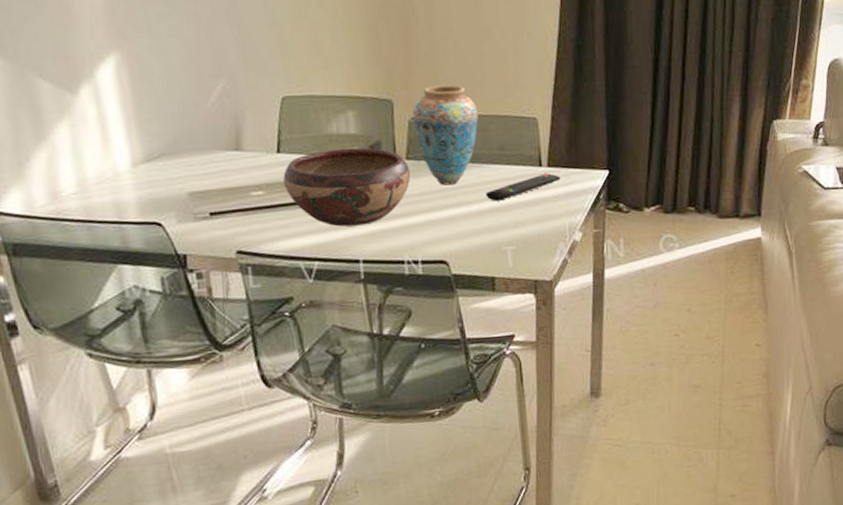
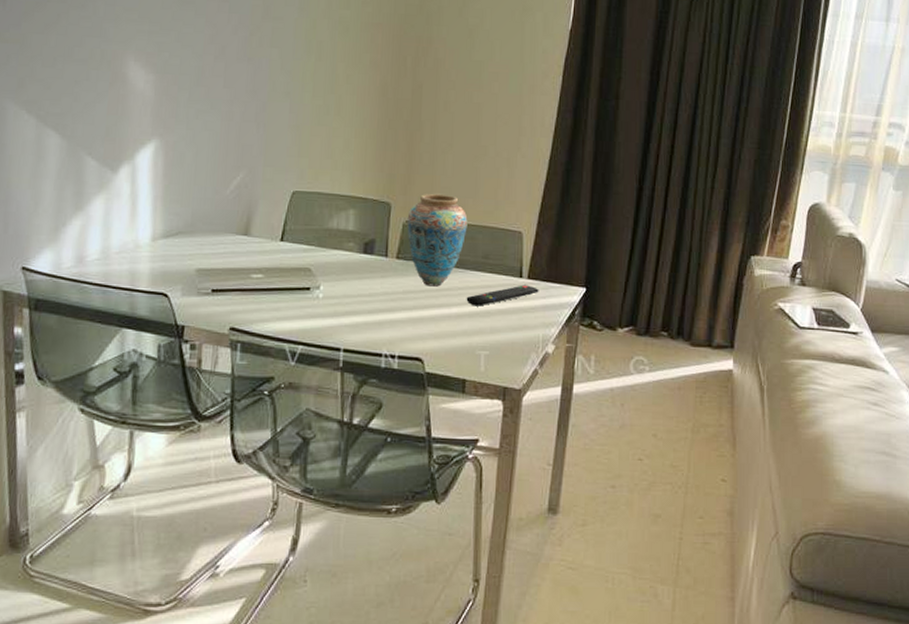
decorative bowl: present [283,147,410,227] -> none [282,242,398,316]

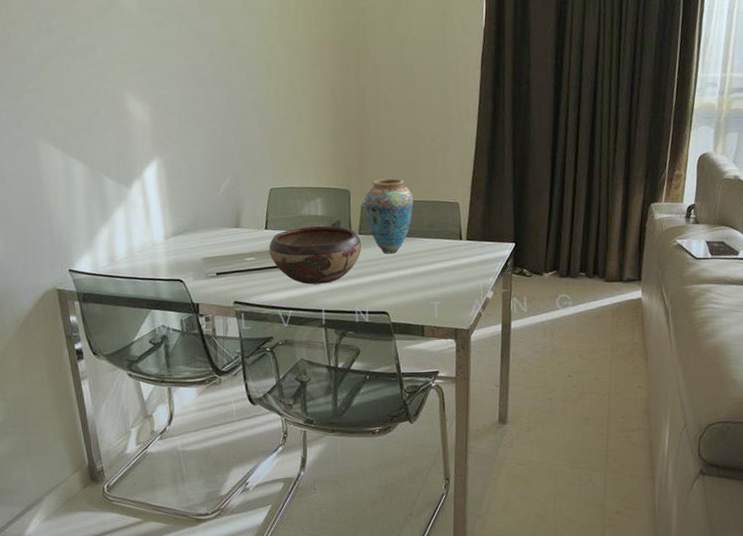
decorative bowl: none [282,242,398,316] -> present [269,225,361,285]
remote control: present [466,284,539,307] -> none [418,245,477,267]

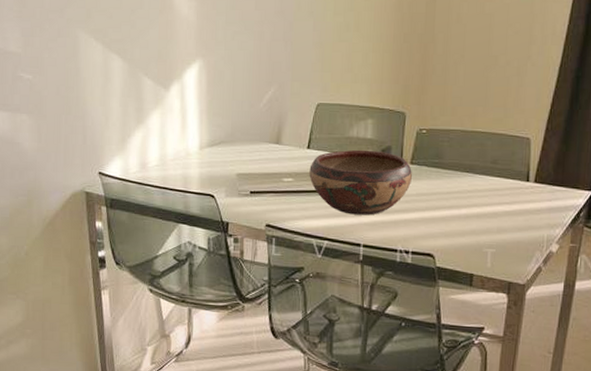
vase: present [364,178,414,254] -> none [420,102,478,190]

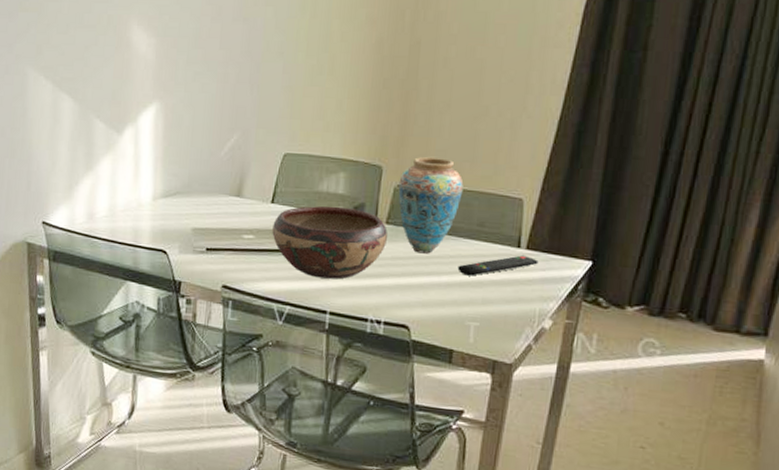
vase: none [420,102,478,190] -> present [398,156,464,254]
remote control: none [475,188,545,208] -> present [457,255,539,276]

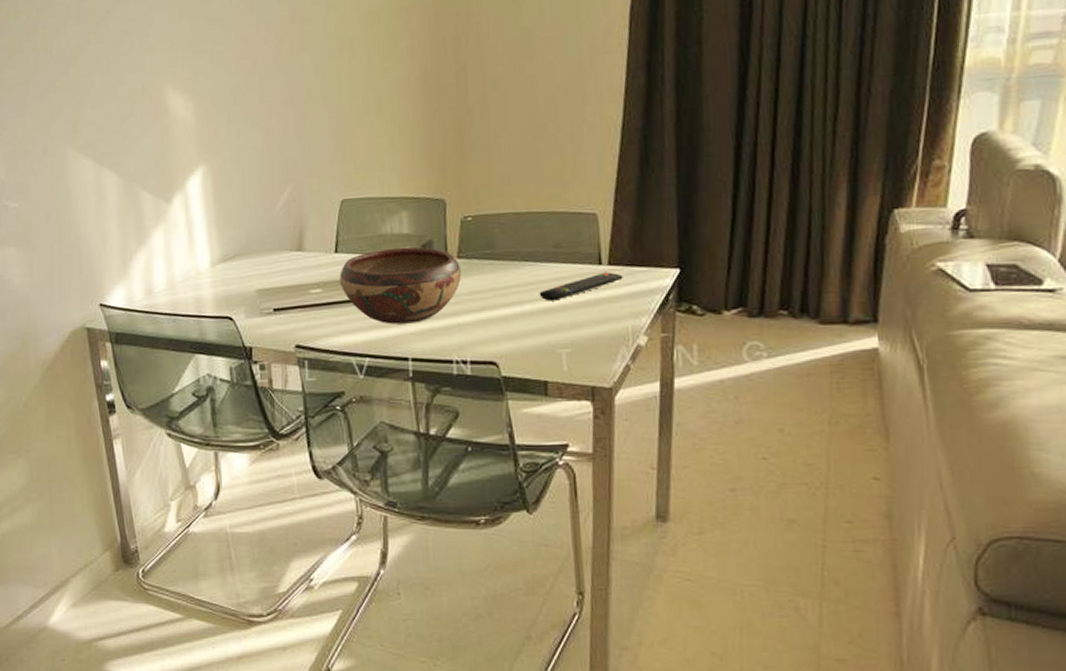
vase: present [398,156,464,254] -> none [464,182,533,285]

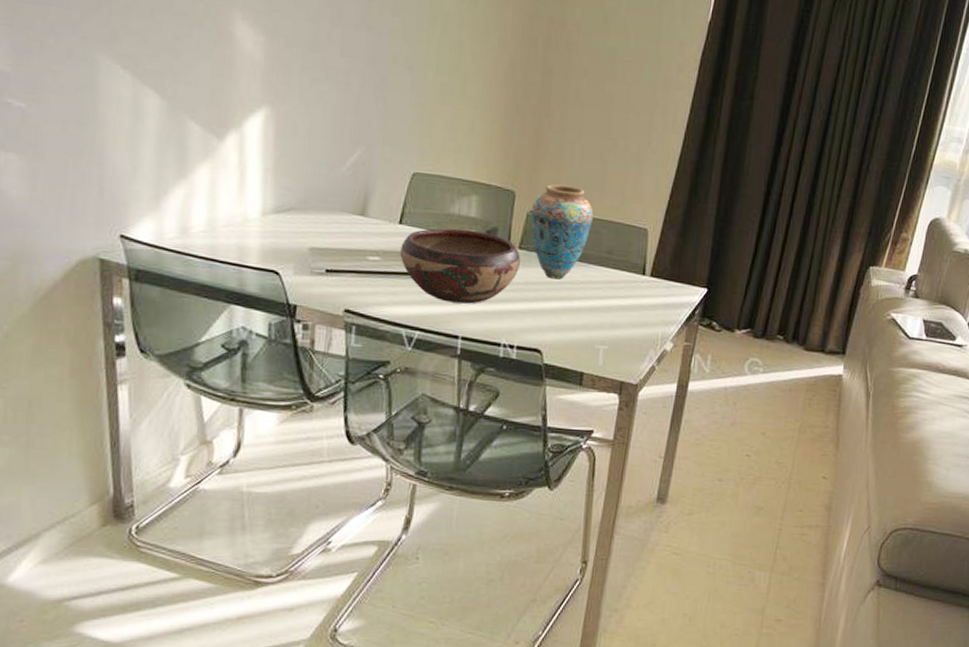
vase: none [464,182,533,285] -> present [531,184,594,280]
remote control: present [539,272,623,301] -> none [588,282,661,302]

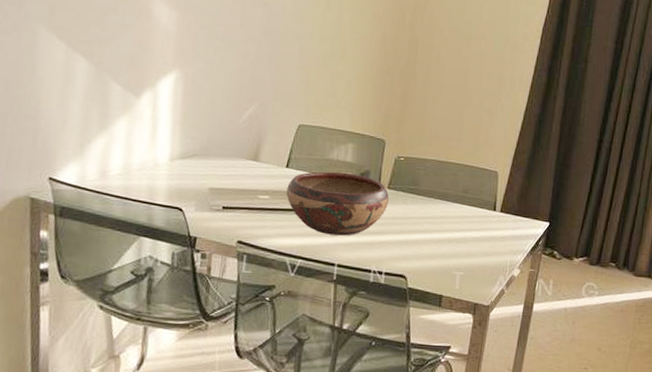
vase: present [531,184,594,280] -> none [398,134,452,215]

